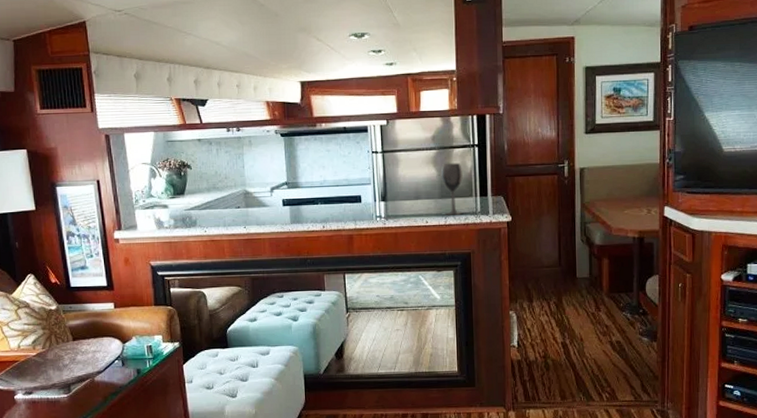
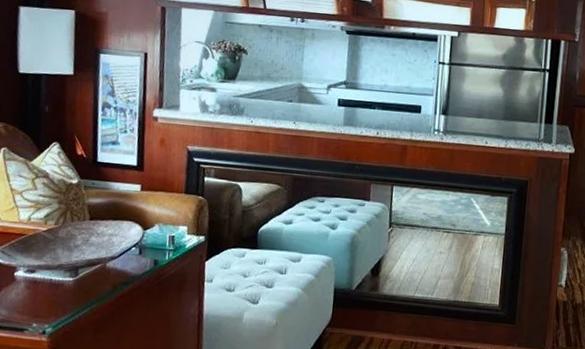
wine glass: present [441,162,464,215] -> none [505,84,530,140]

